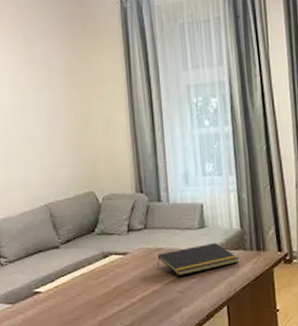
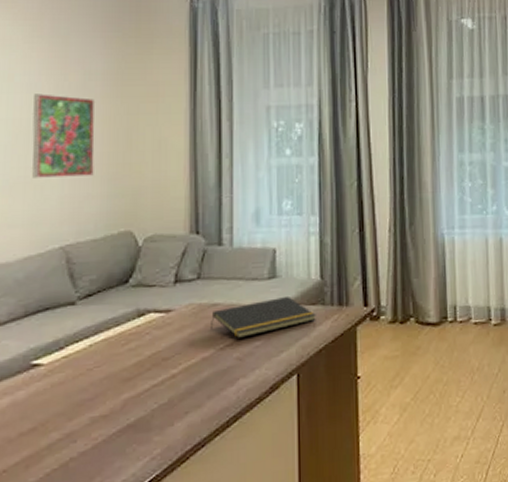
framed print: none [16,87,63,153] -> present [32,94,95,178]

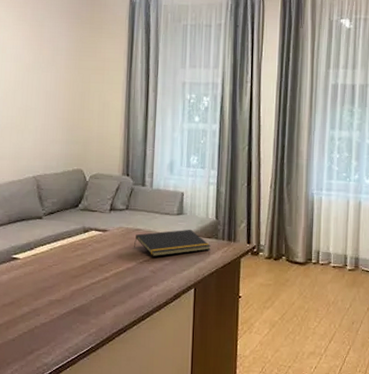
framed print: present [32,94,95,178] -> none [16,63,60,126]

